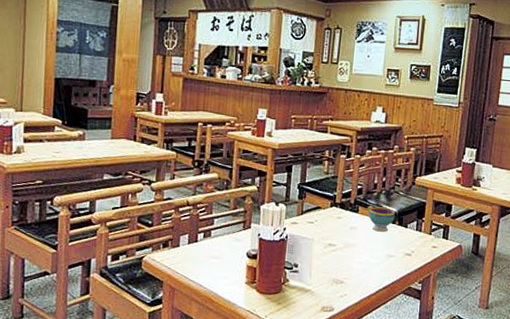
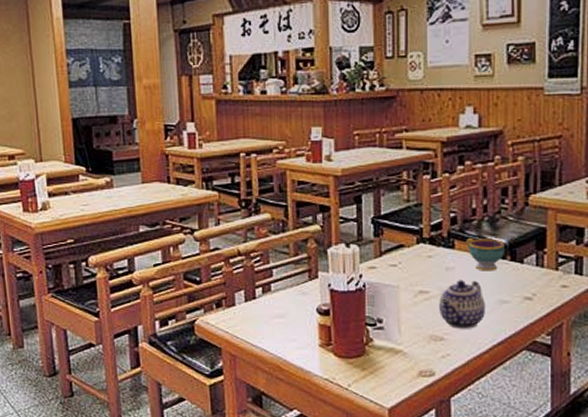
teapot: none [341,237,377,276] -> present [438,280,485,329]

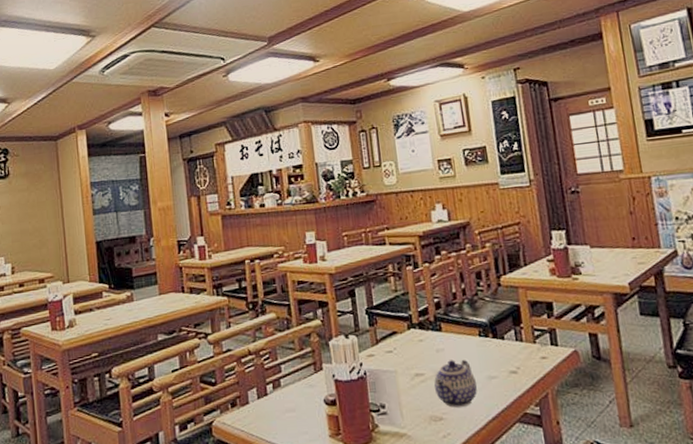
teacup: present [465,237,504,271] -> none [450,319,486,350]

